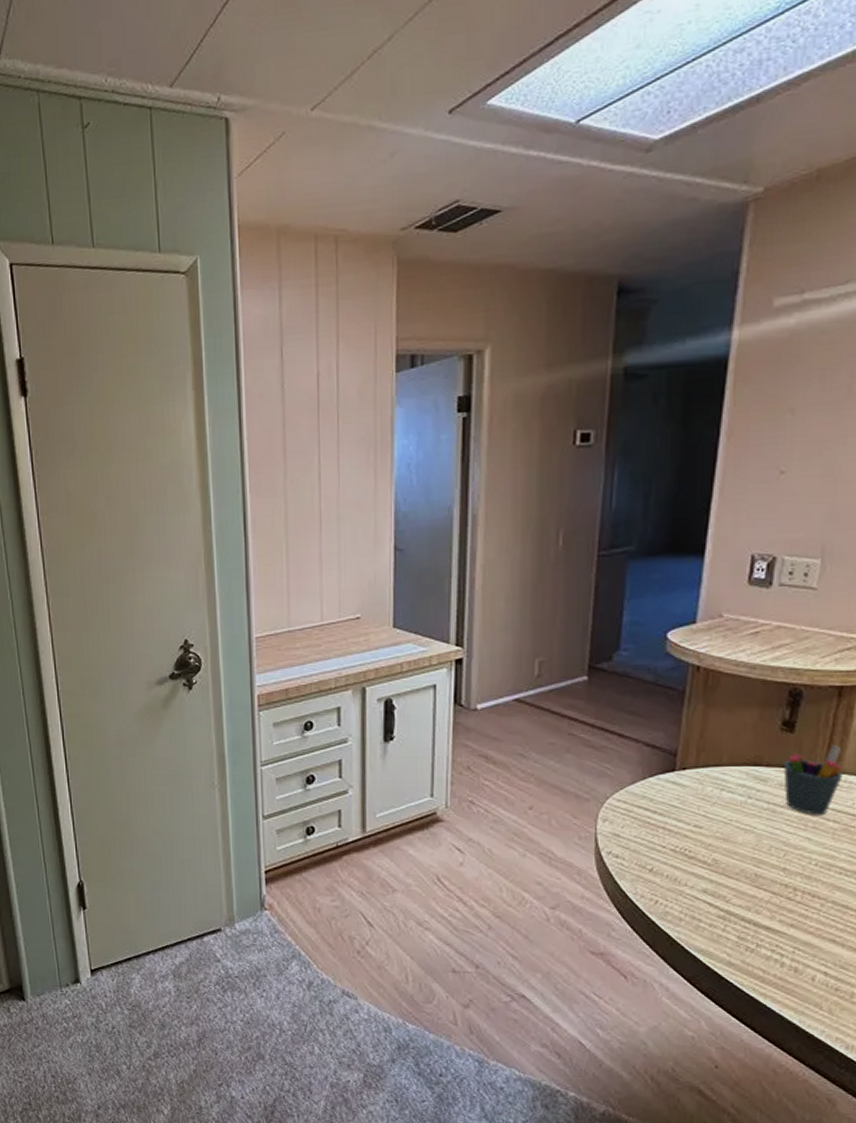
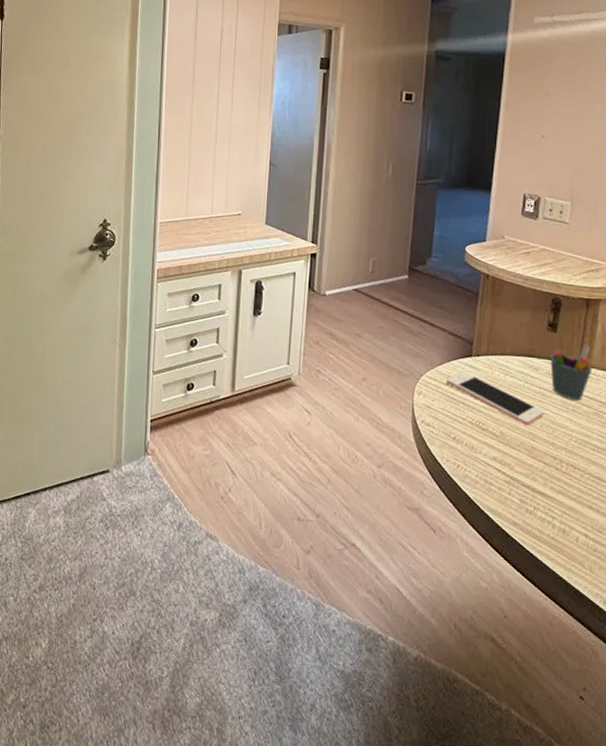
cell phone: none [641,790,774,849] -> present [447,371,545,425]

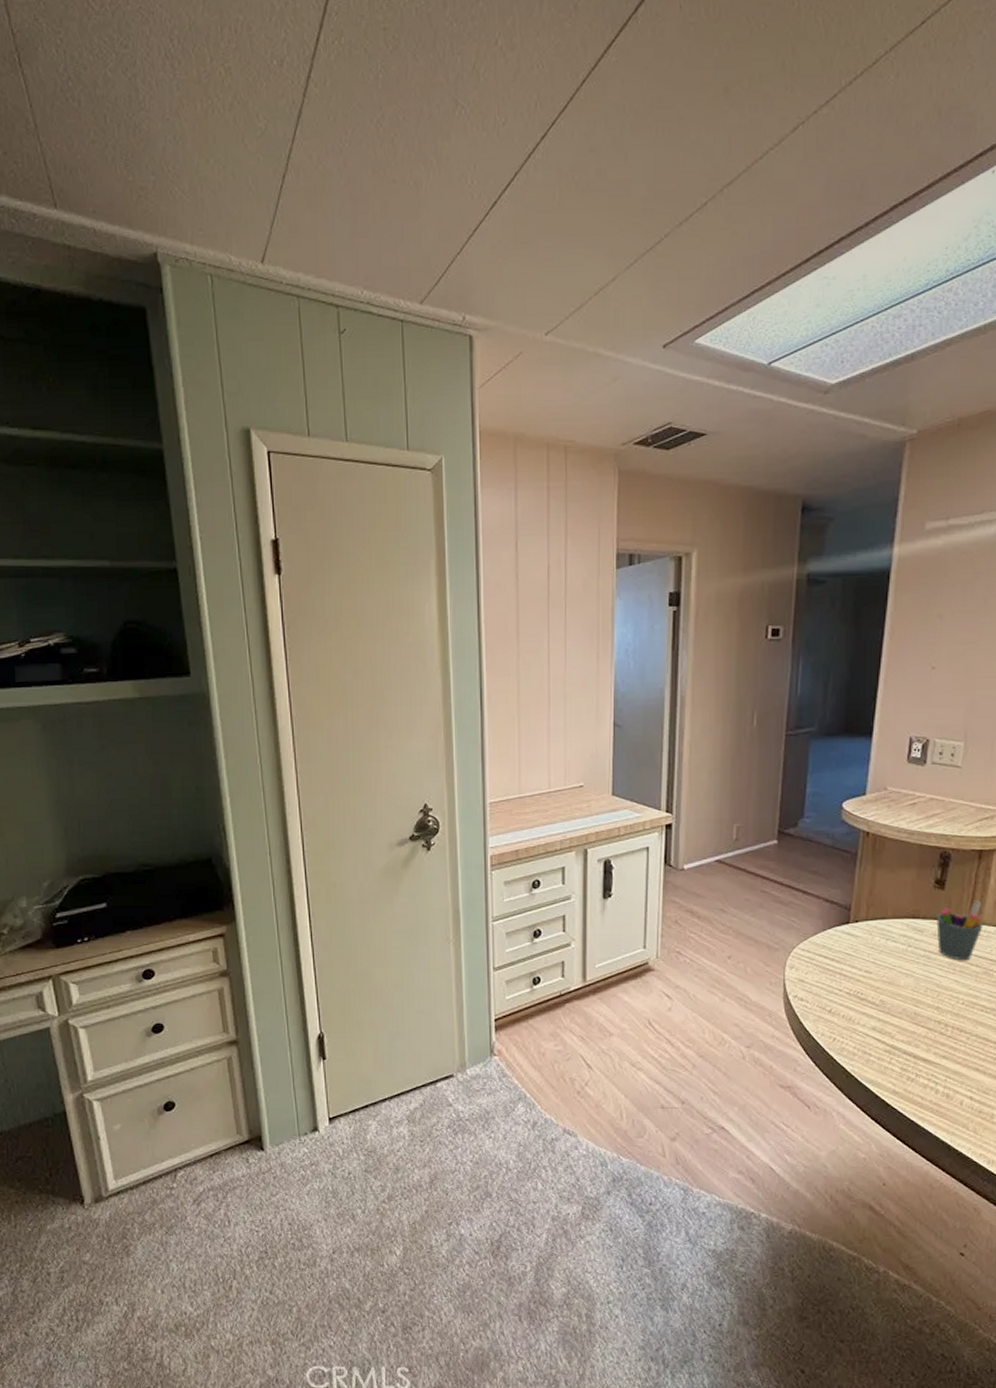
cell phone: present [447,371,545,425] -> none [821,940,929,991]

